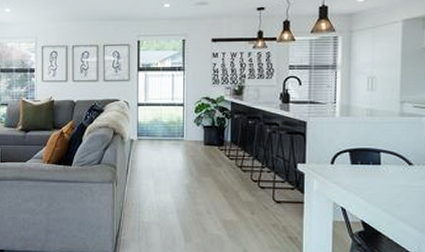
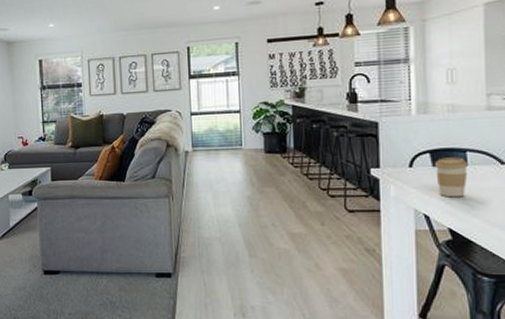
coffee cup: none [352,157,381,193] -> present [434,157,468,198]

